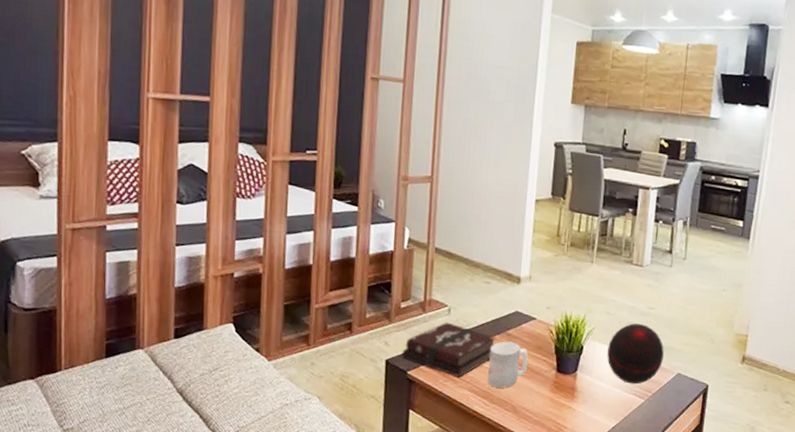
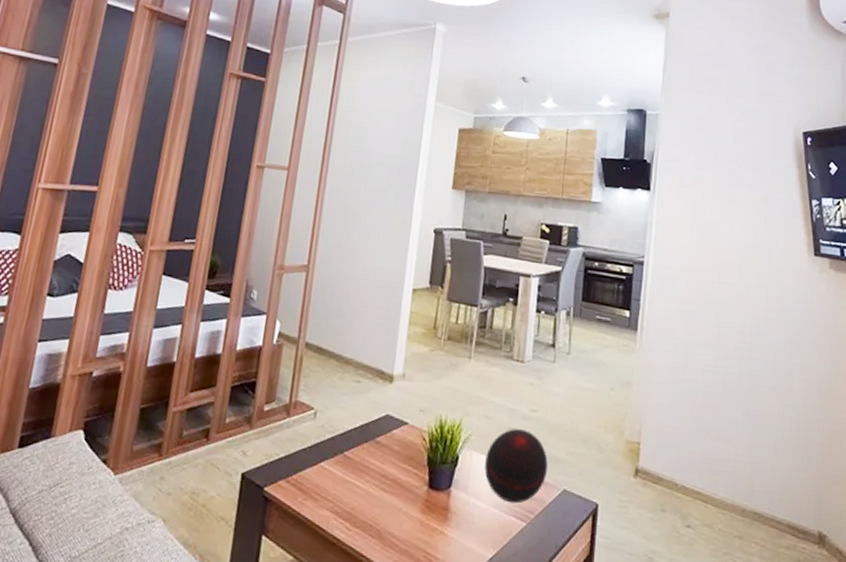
hardback book: present [401,322,496,378] -> none [259,427,364,495]
mug: present [488,341,528,388] -> none [351,450,398,508]

